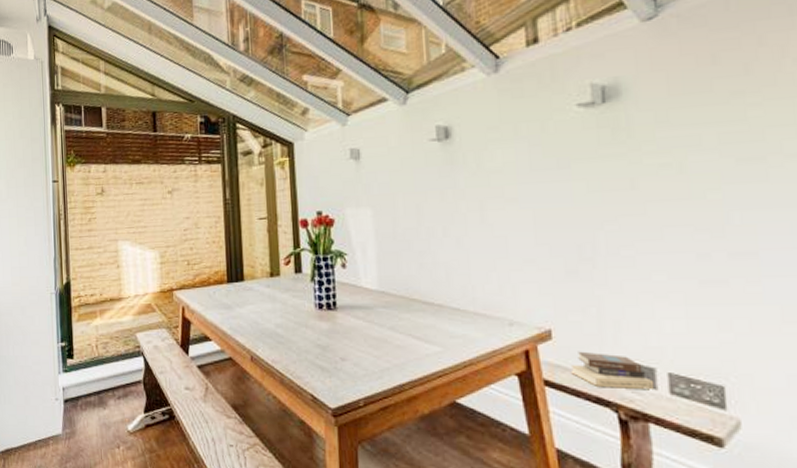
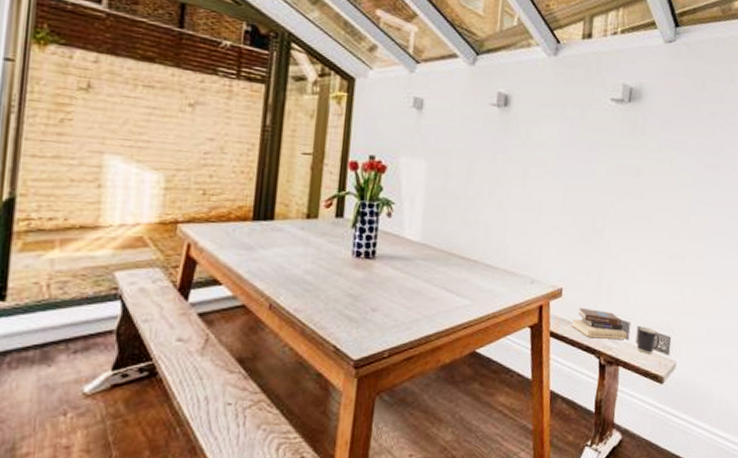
mug: none [669,373,708,408] -> present [636,326,660,354]

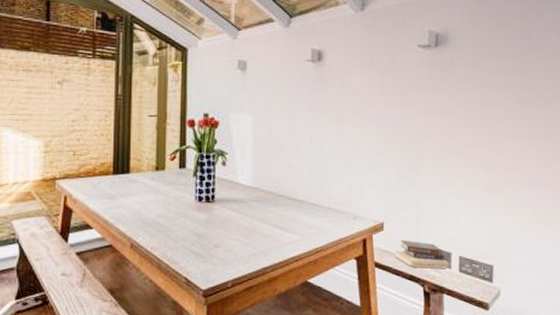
mug: present [636,326,660,354] -> none [459,256,482,282]

